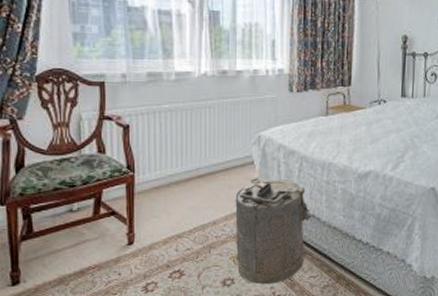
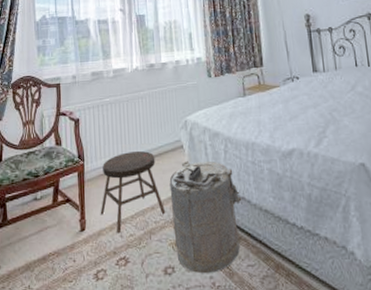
stool: none [152,164,228,248] -> present [100,150,165,234]

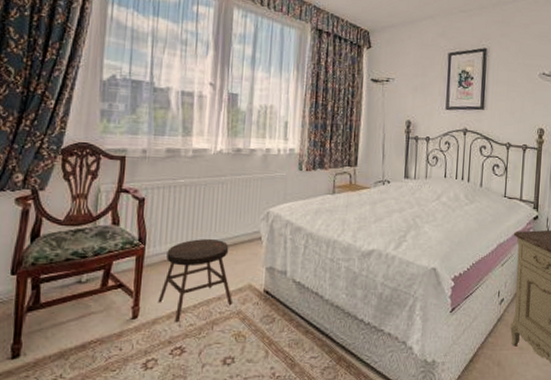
laundry hamper: present [169,160,242,274] -> none [238,252,315,365]

